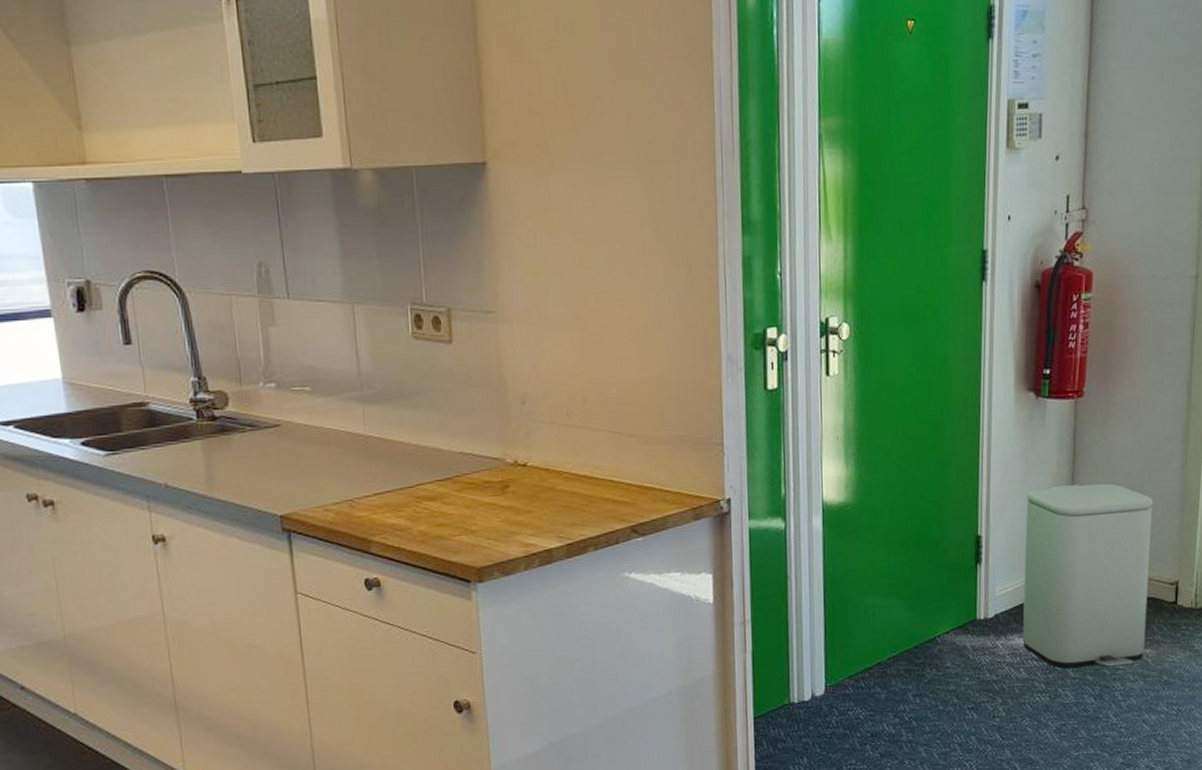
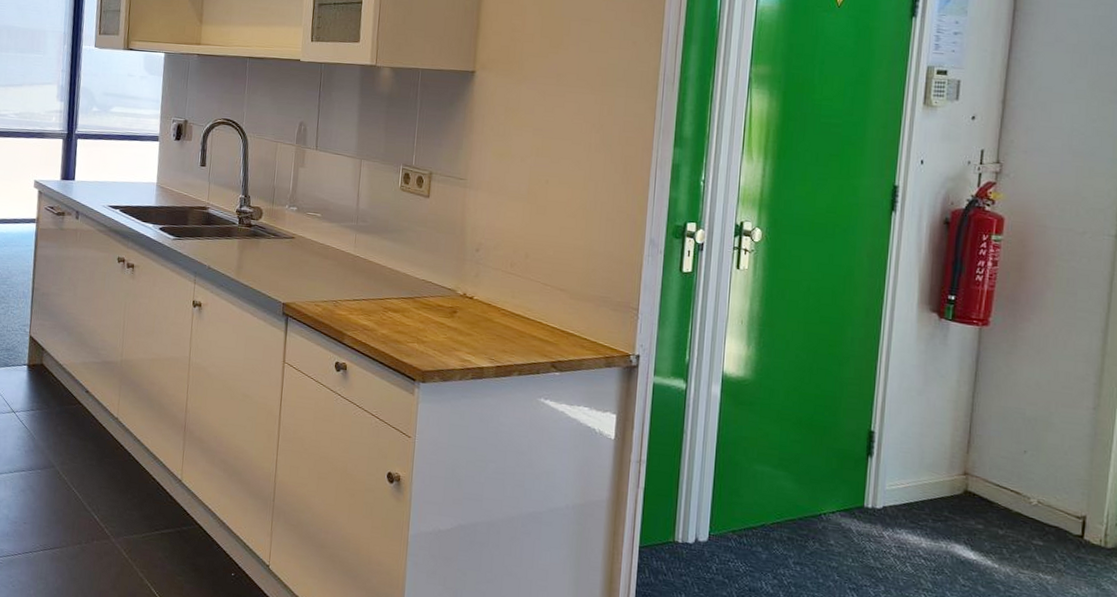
pedal bin: present [1022,483,1153,669] -> none [910,400,1060,587]

